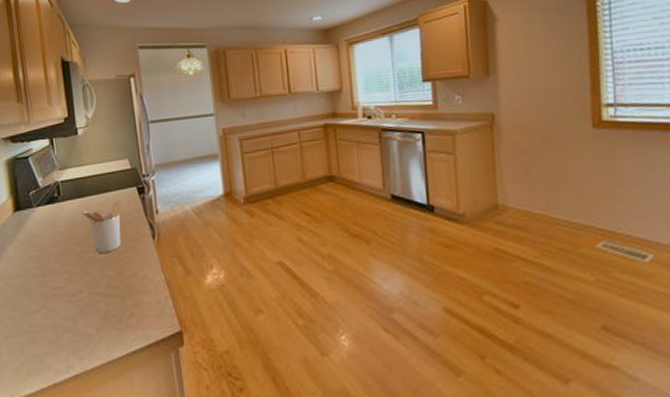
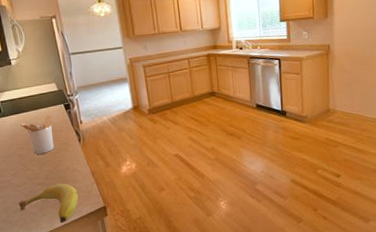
fruit: none [70,294,147,352] -> present [18,183,79,223]

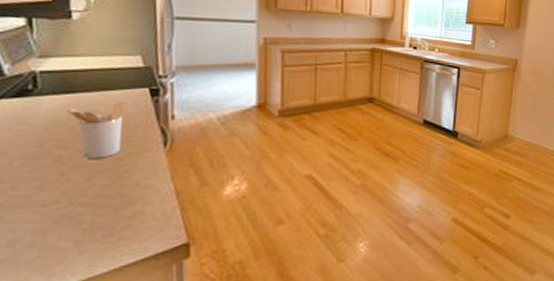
fruit: present [18,183,79,223] -> none [37,205,148,266]

